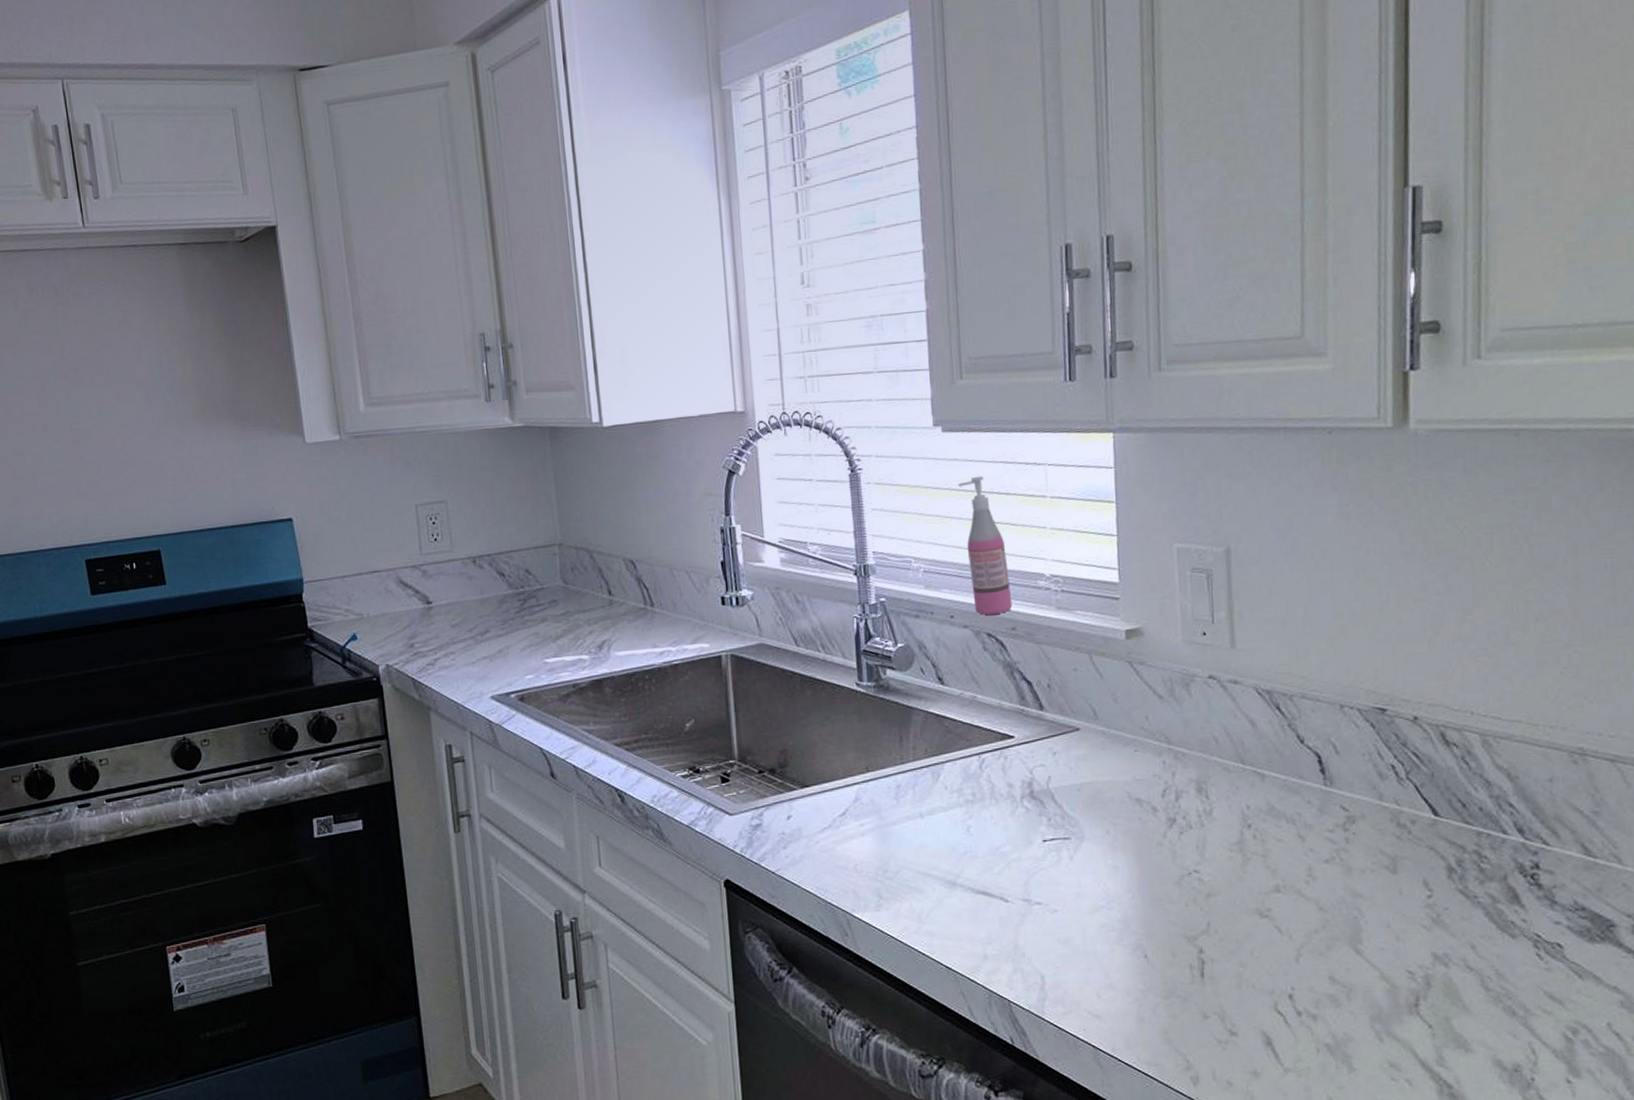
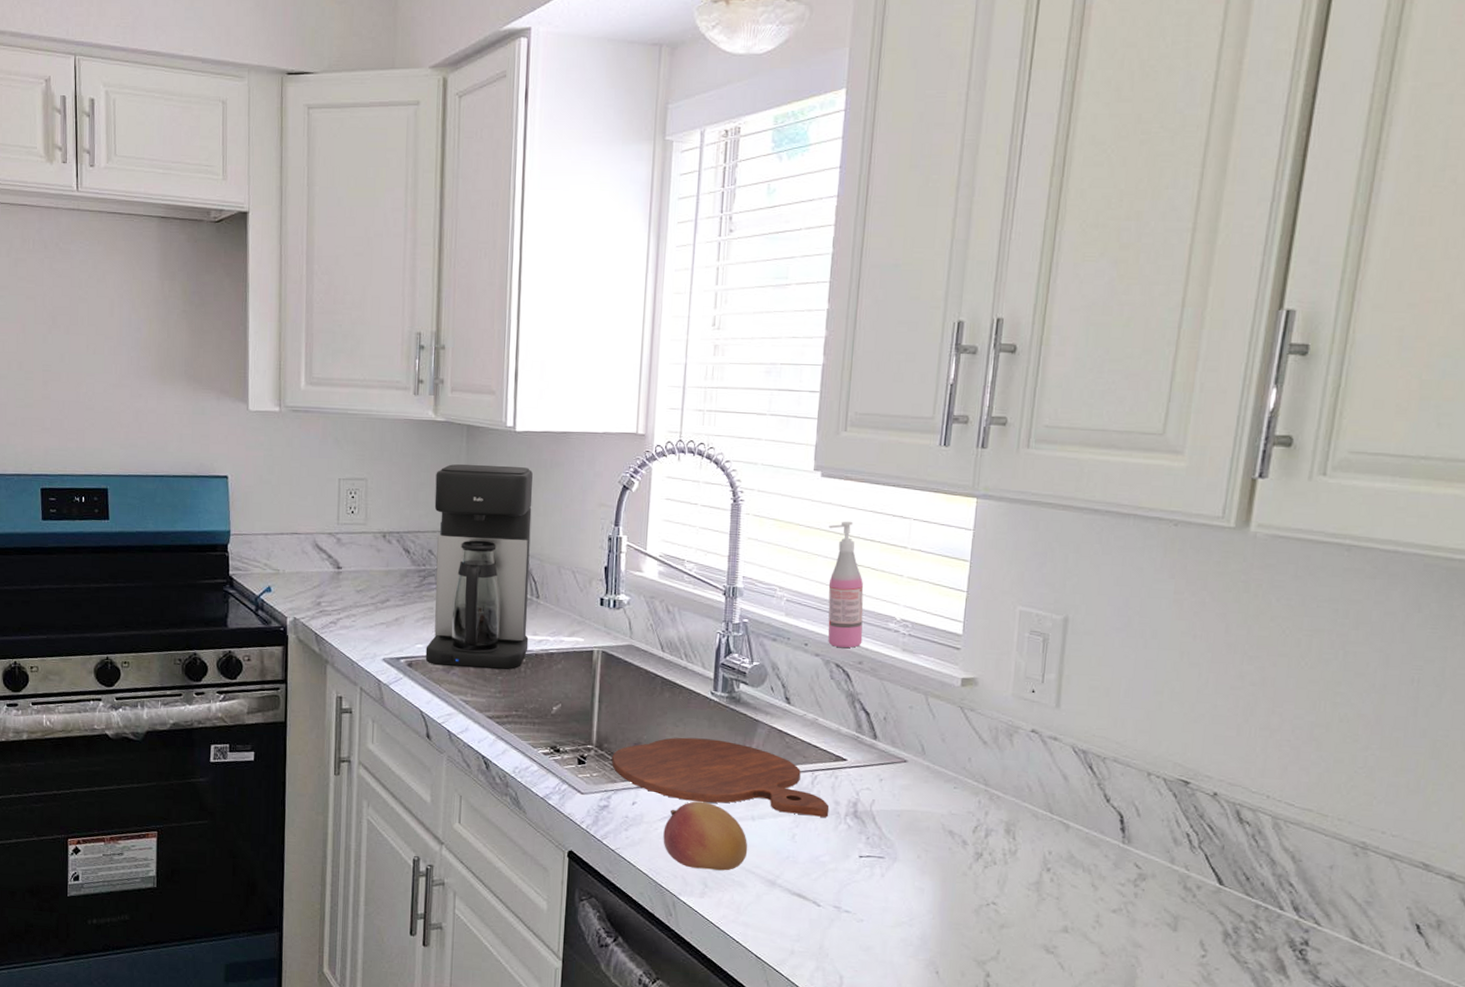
coffee maker: none [521,464,650,696] -> present [425,464,533,670]
cutting board: none [758,734,1004,806] -> present [612,737,830,817]
fruit: none [825,804,921,880] -> present [663,801,748,871]

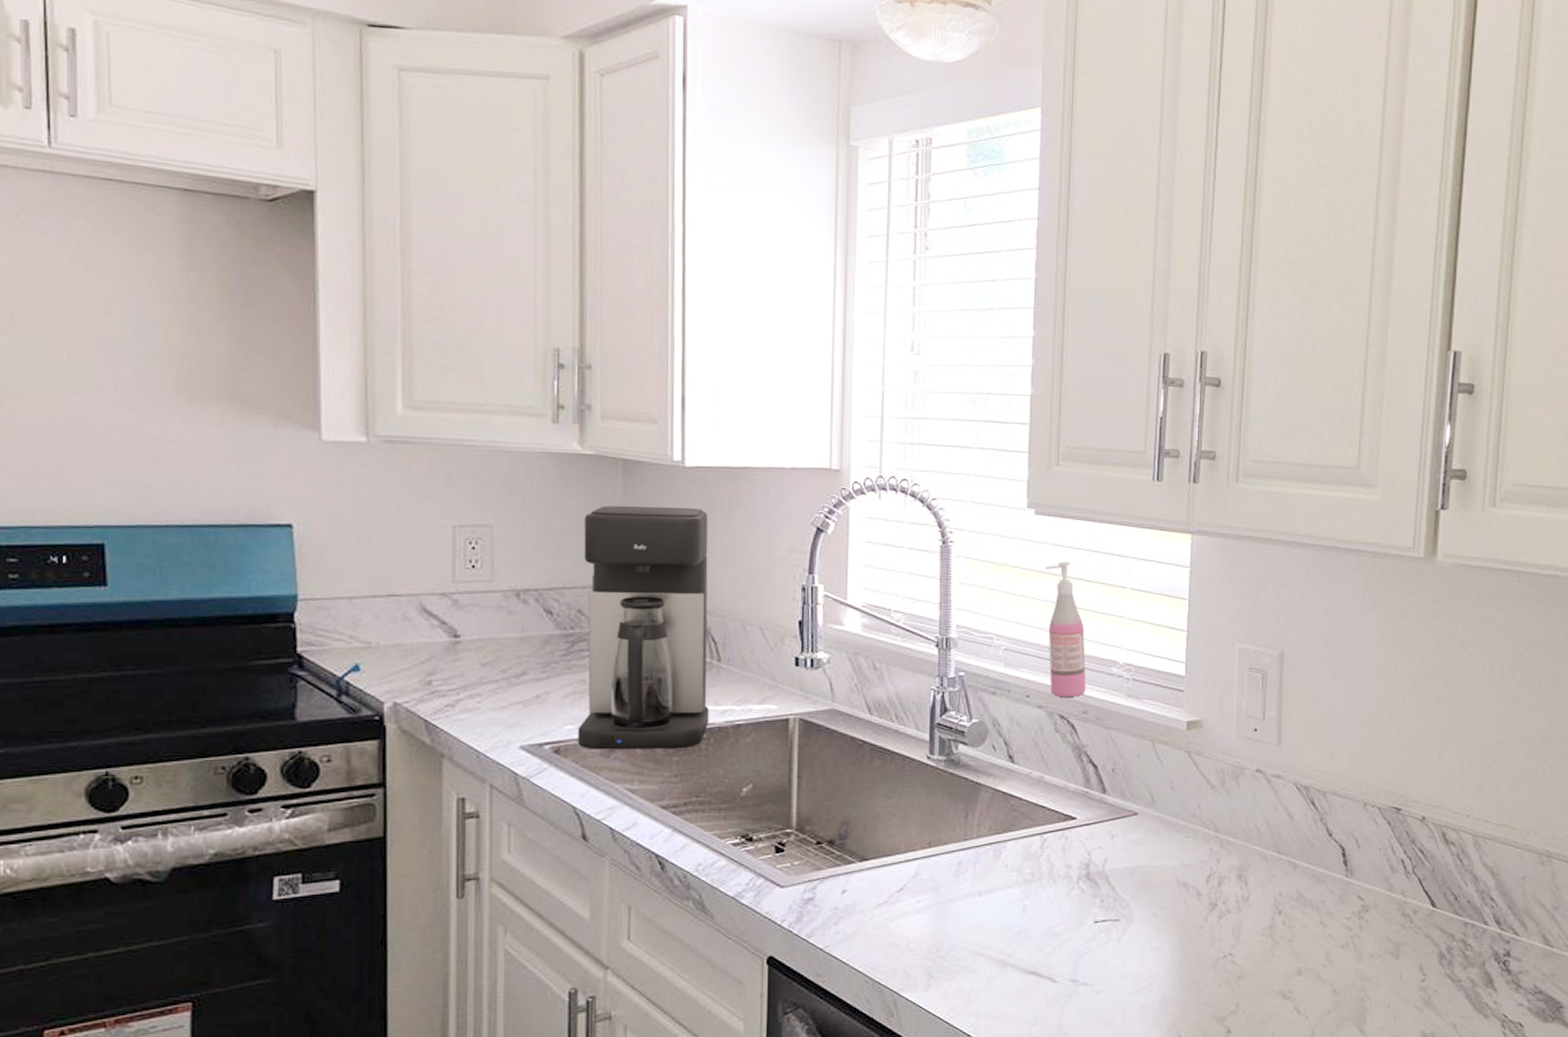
cutting board: present [612,737,830,817] -> none [816,809,1061,884]
fruit: present [663,801,748,871] -> none [879,881,976,959]

